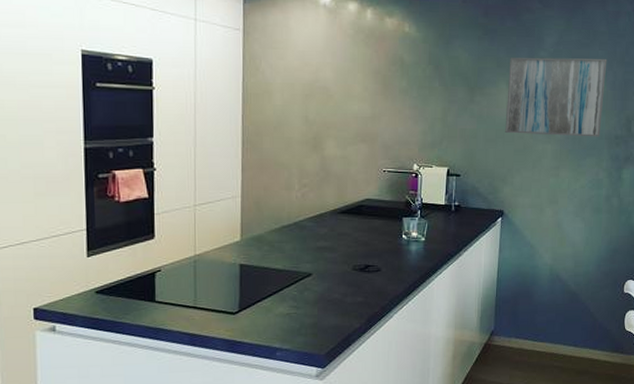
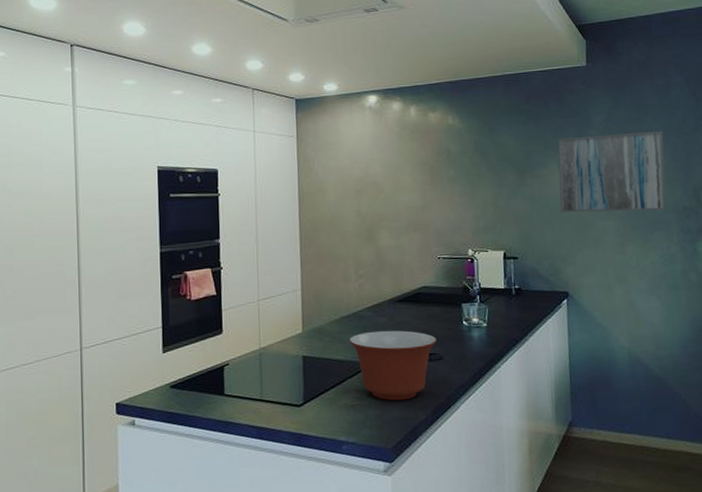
mixing bowl: none [288,241,375,310] -> present [349,330,436,401]

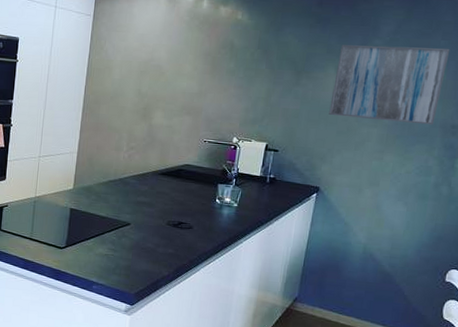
mixing bowl: present [349,330,436,401] -> none [112,196,189,258]

